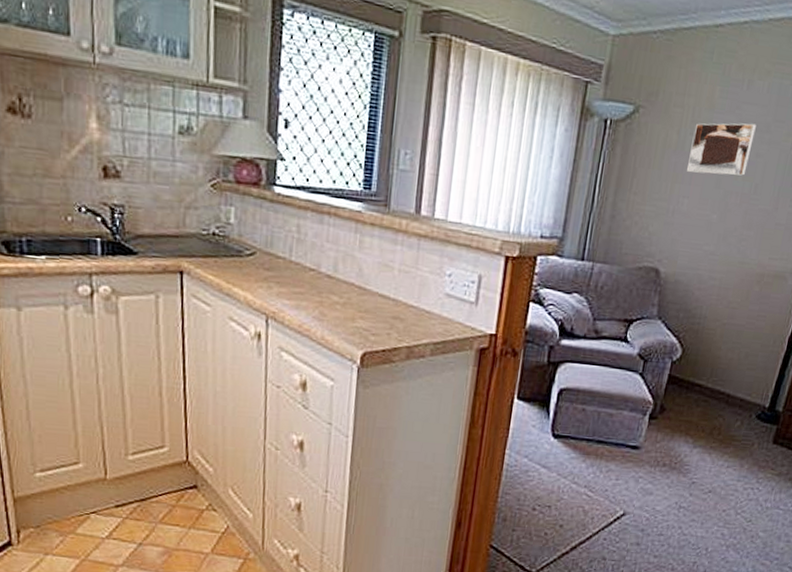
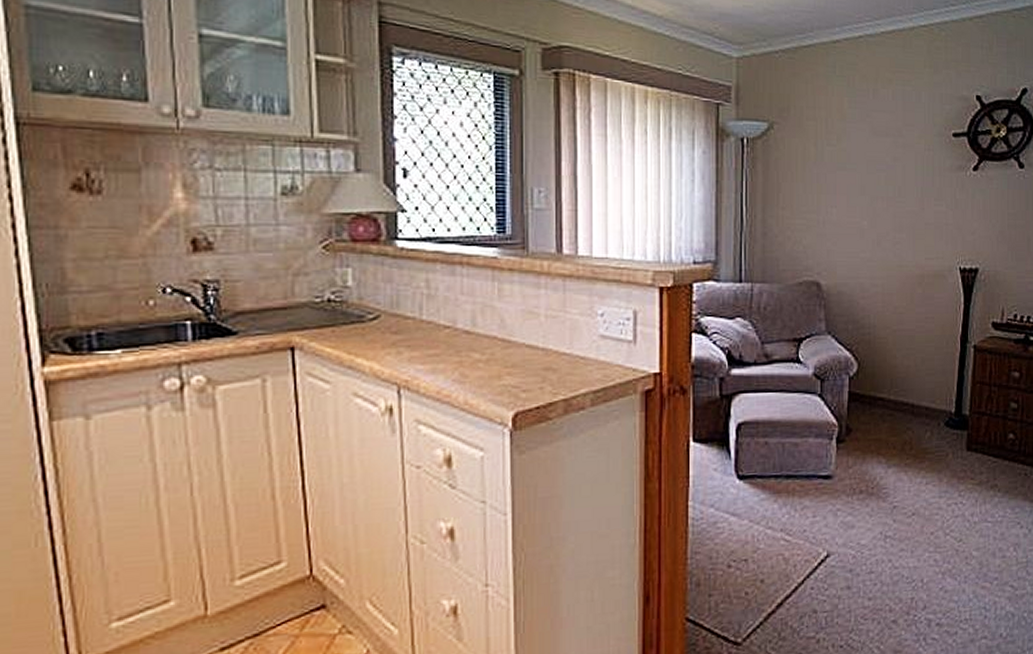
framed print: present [686,123,757,176] -> none [829,129,888,183]

